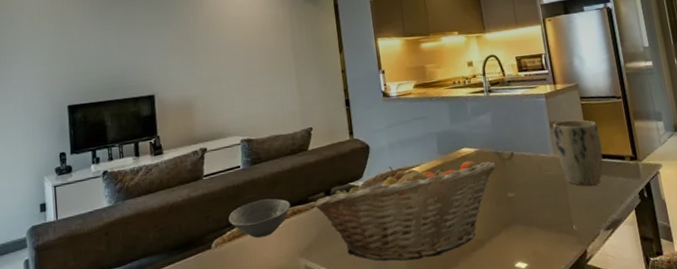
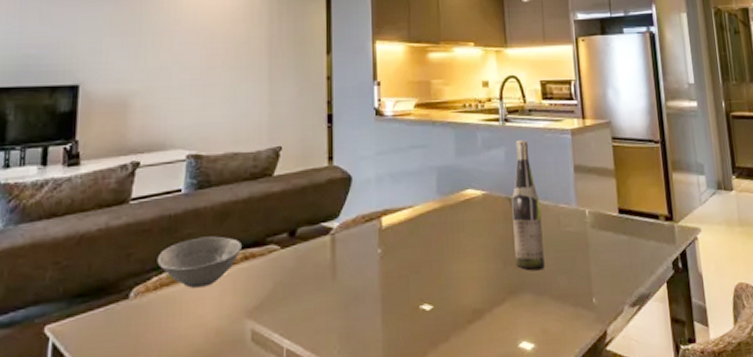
fruit basket: present [313,160,496,261] -> none [271,205,506,331]
wine bottle: none [499,105,531,208] -> present [512,139,545,271]
plant pot: present [553,120,603,186] -> none [577,165,633,250]

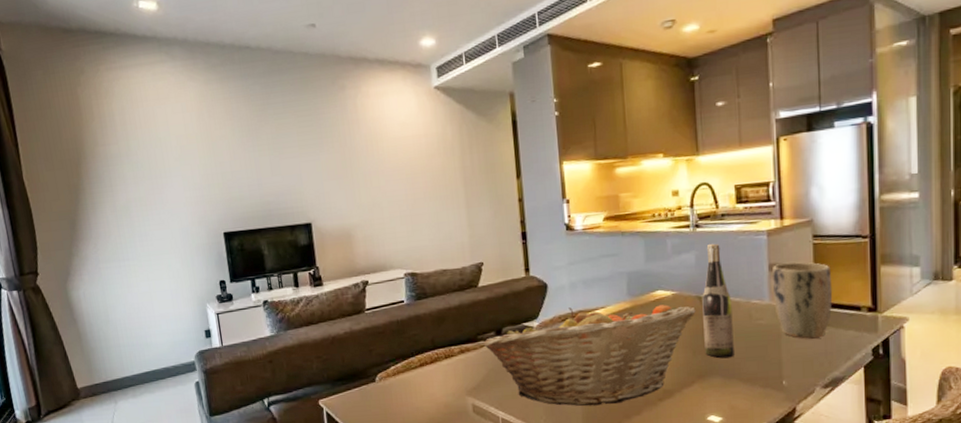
bowl: present [157,236,243,288] -> none [392,335,459,374]
fruit basket: none [271,205,506,331] -> present [482,305,696,406]
plant pot: none [577,165,633,250] -> present [771,262,833,339]

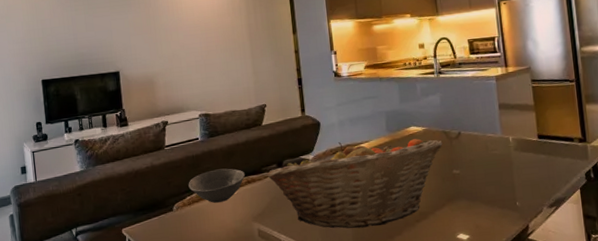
bowl: none [392,335,459,374] -> present [188,168,246,203]
wine bottle: present [702,243,734,359] -> none [447,87,476,184]
plant pot: present [771,262,833,339] -> none [501,102,551,166]

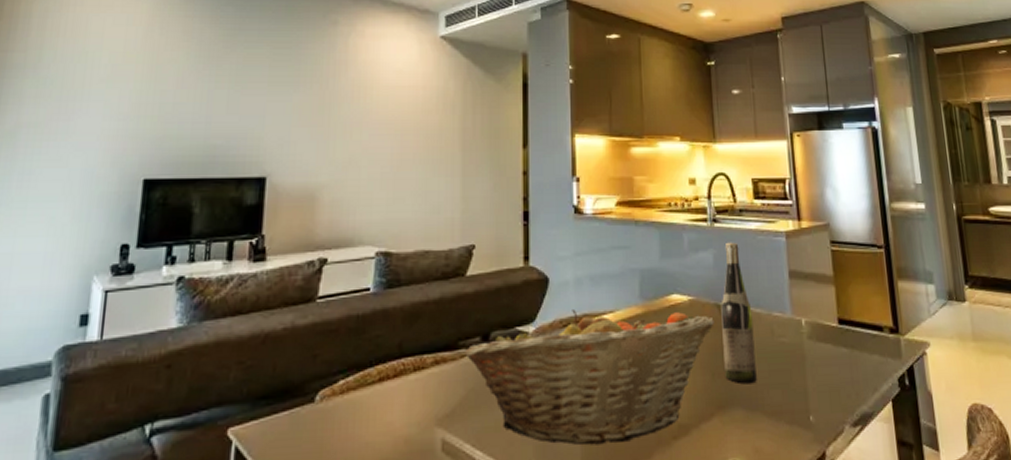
bowl: present [188,168,246,203] -> none [344,338,434,393]
wine bottle: none [447,87,476,184] -> present [721,242,757,385]

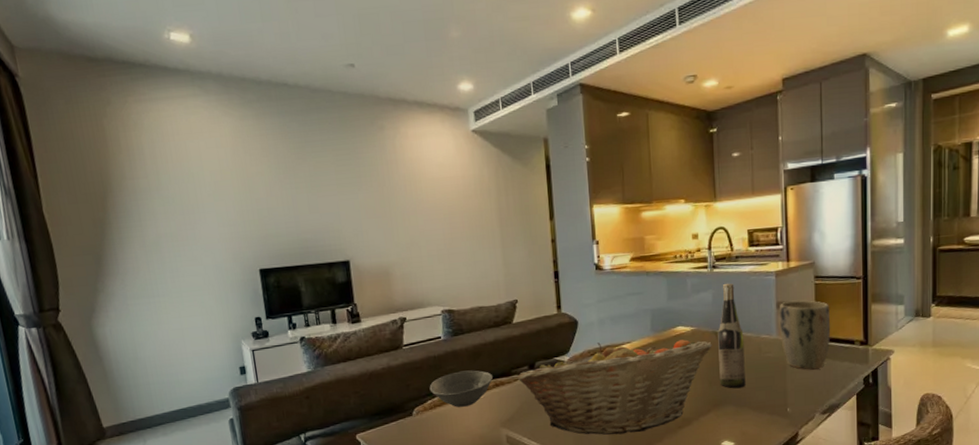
bowl: none [344,338,434,393] -> present [429,370,494,407]
plant pot: none [792,270,855,363] -> present [779,300,831,370]

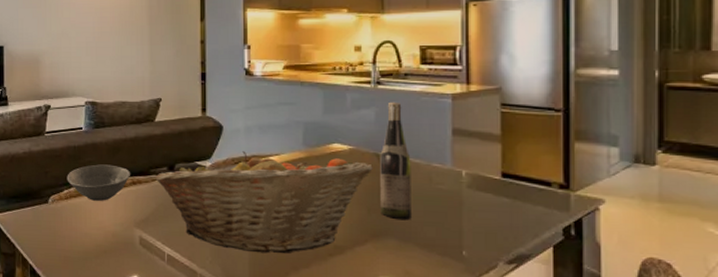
plant pot: present [779,300,831,370] -> none [455,129,521,211]

